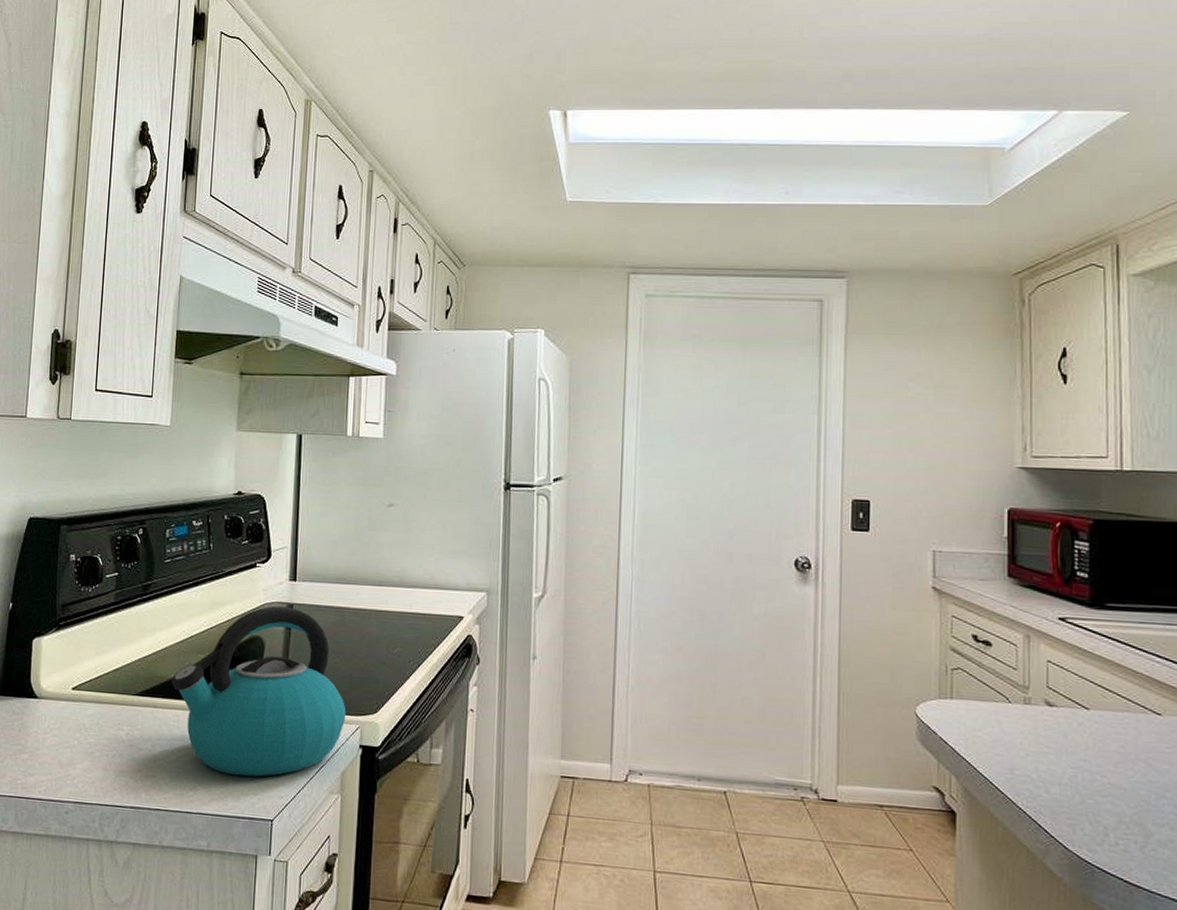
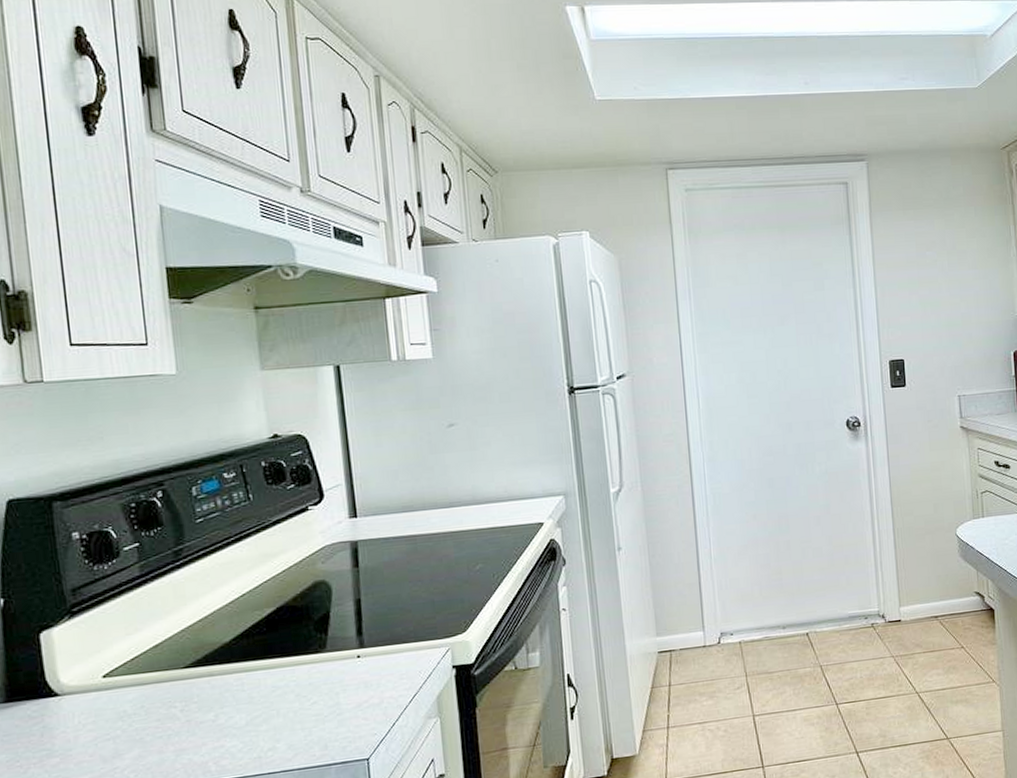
kettle: present [171,606,347,777] -> none [226,545,434,726]

